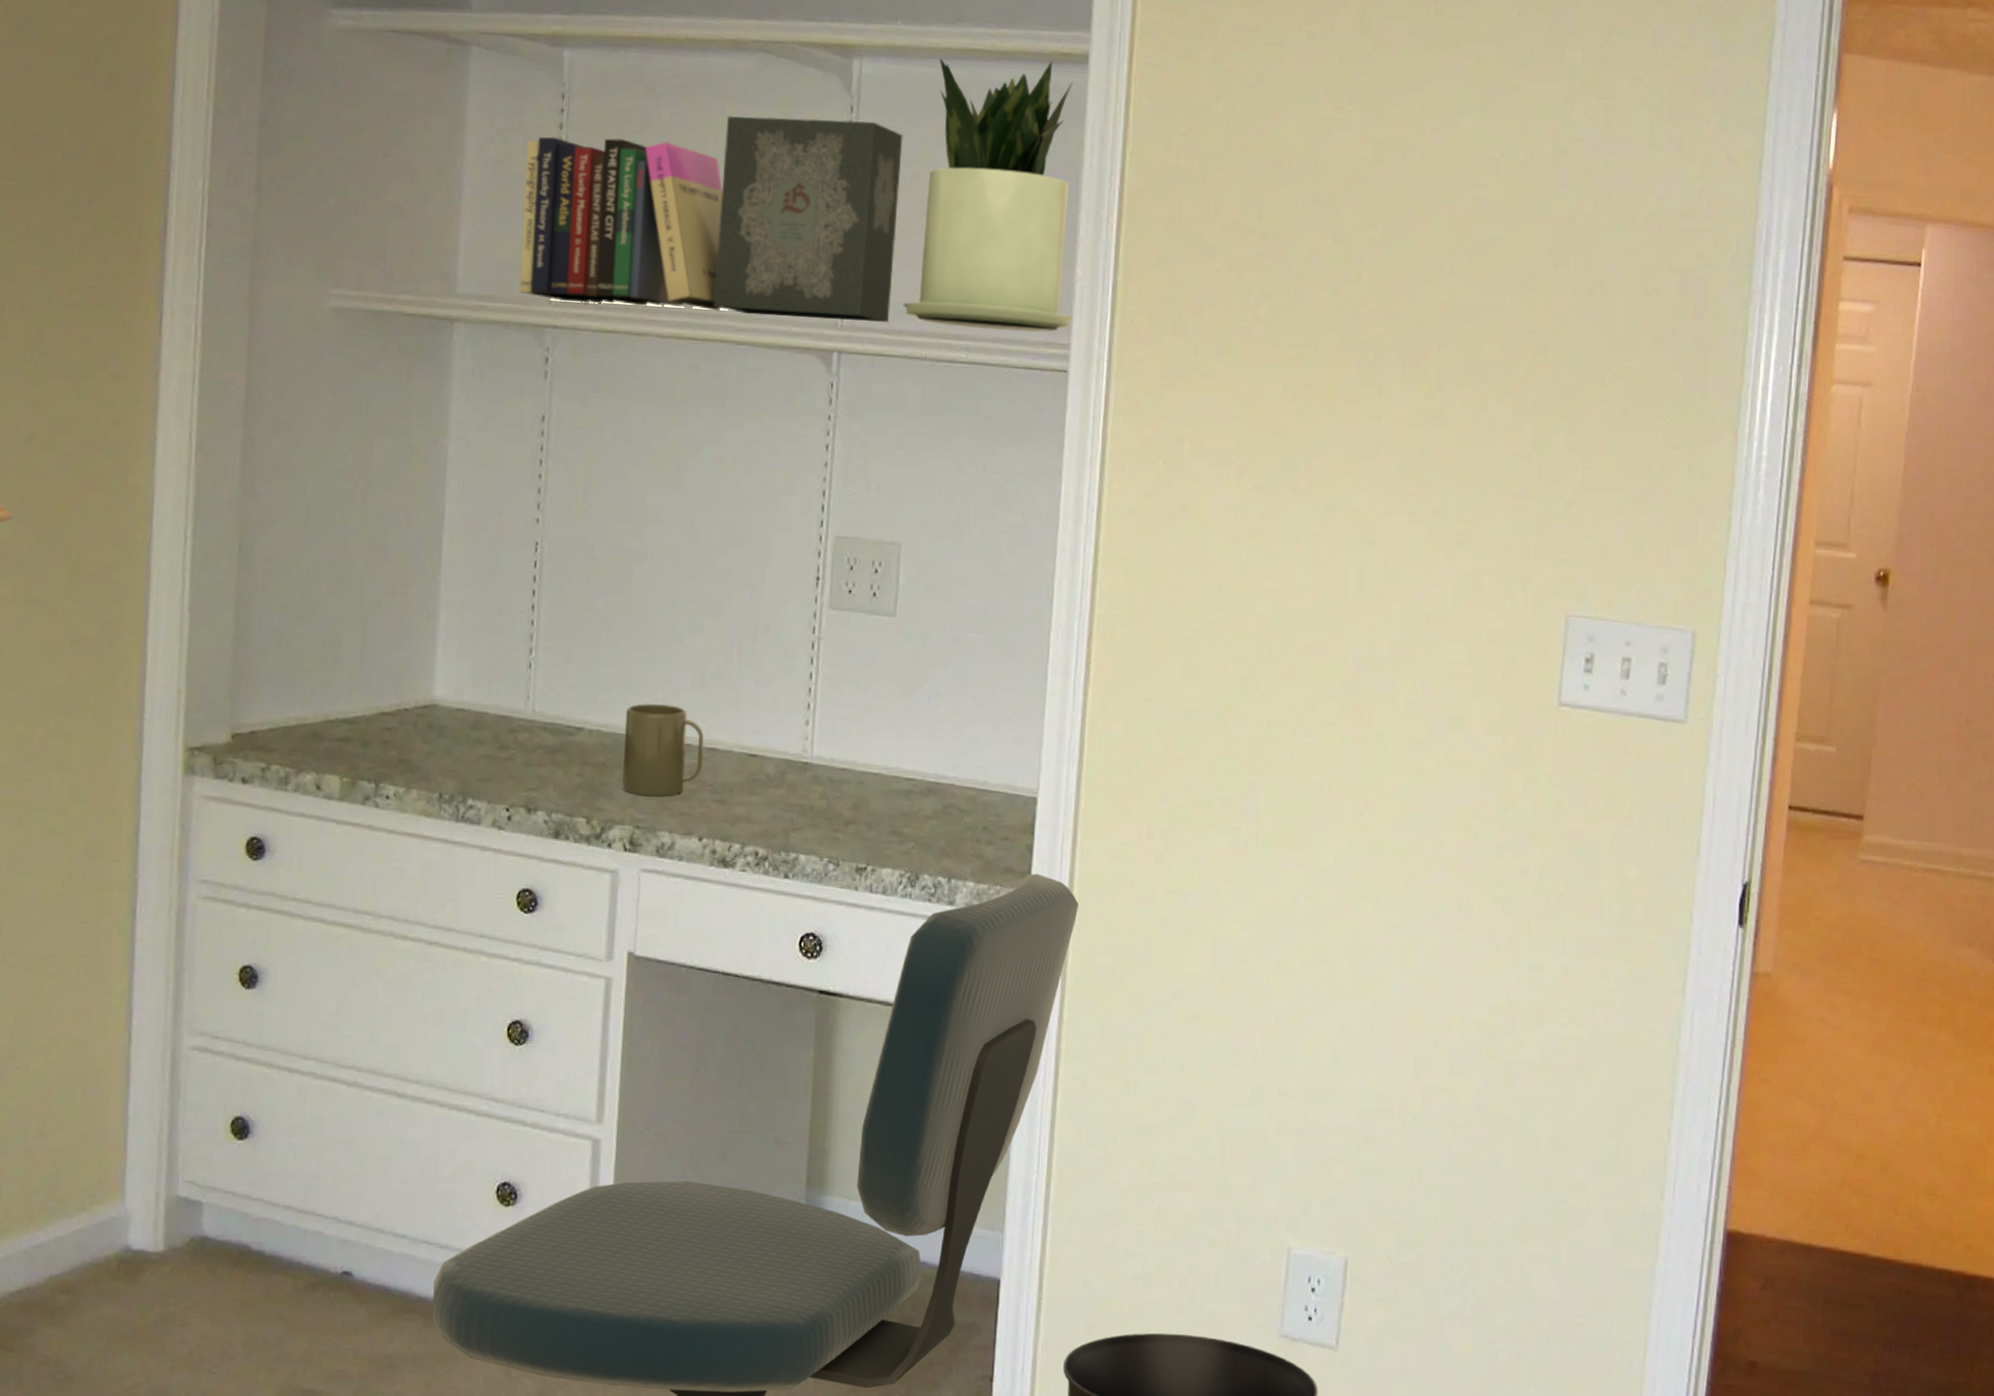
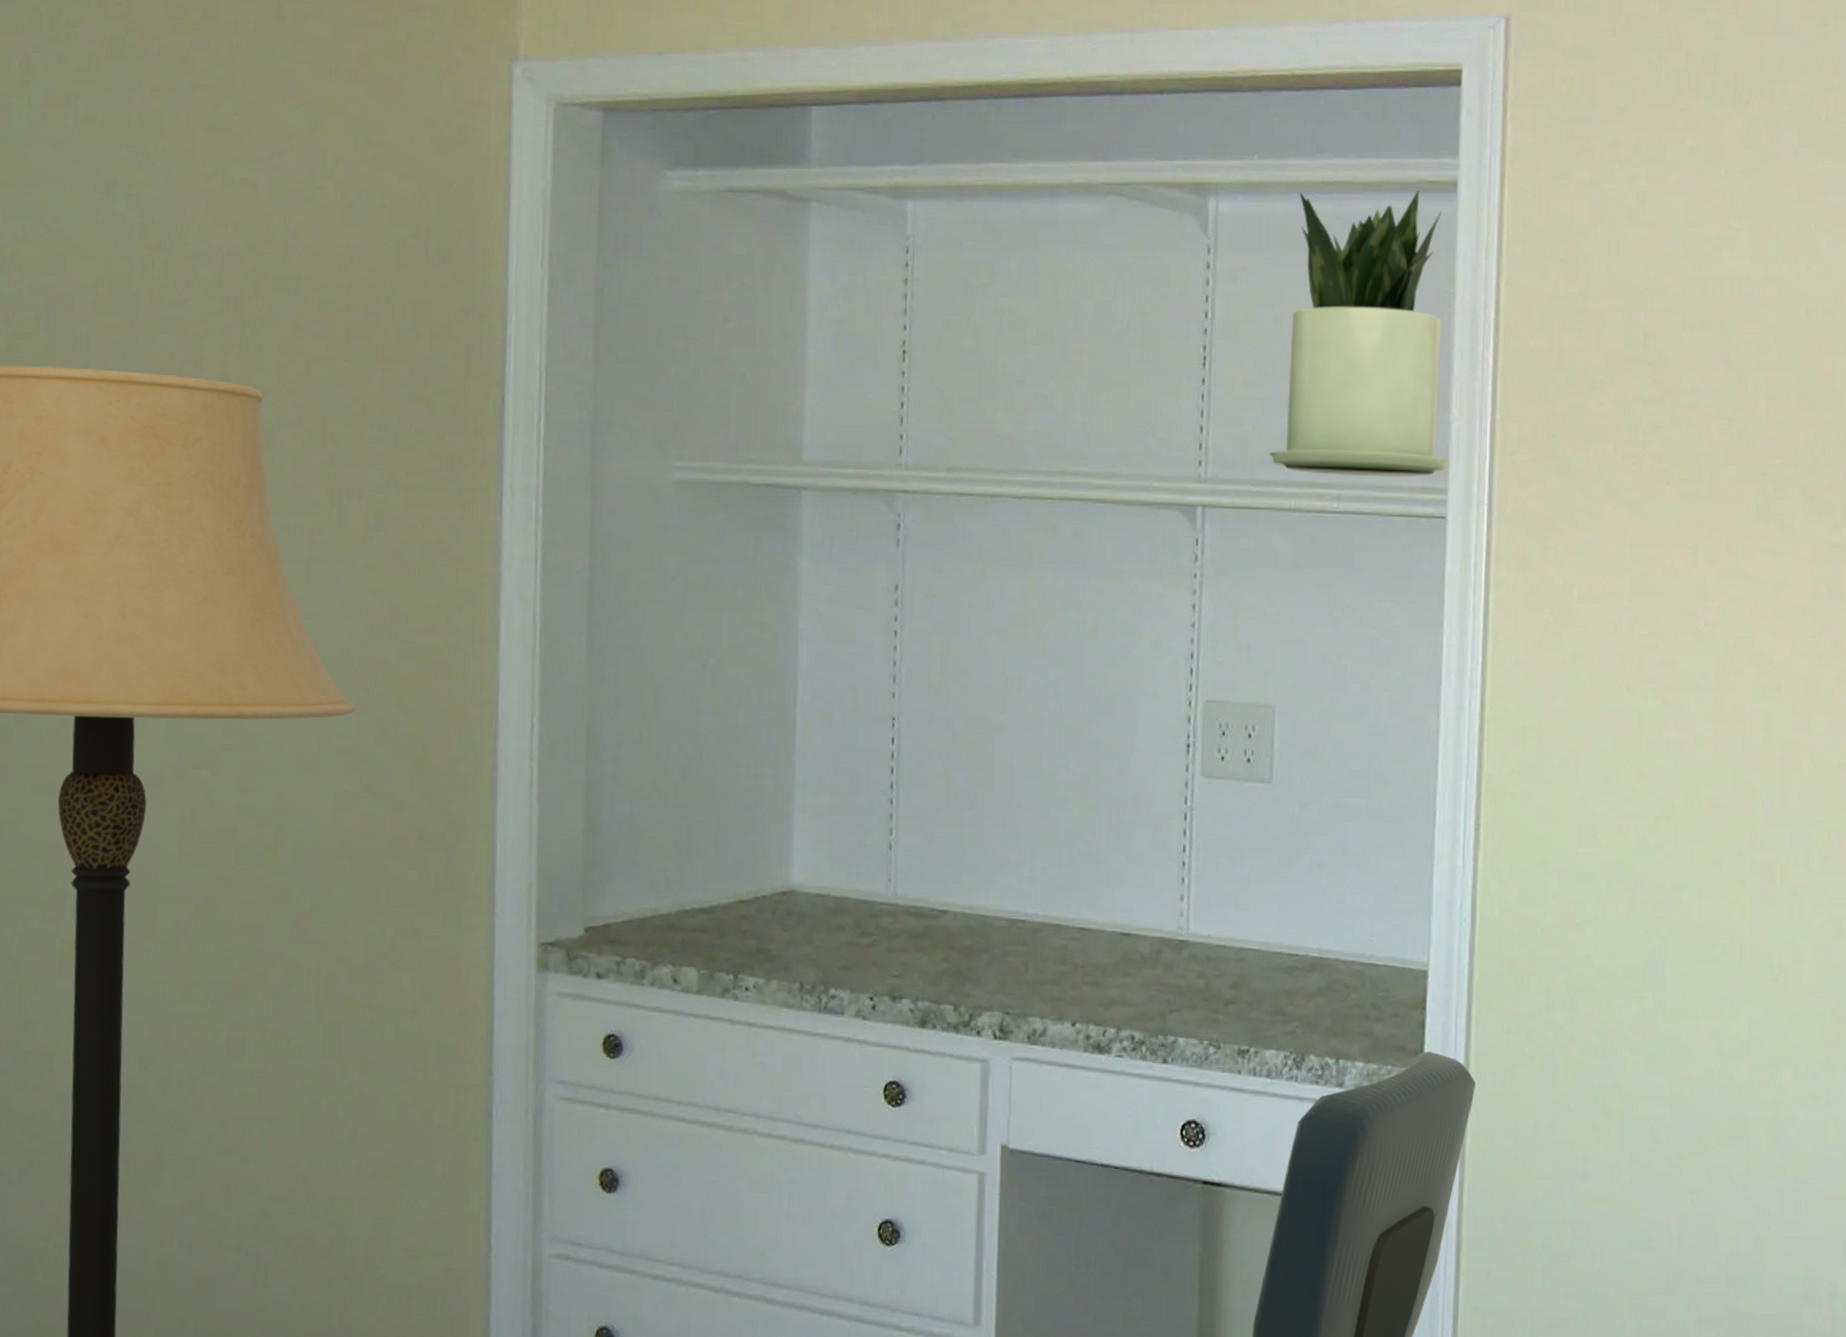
books: present [519,137,723,311] -> none [867,291,1078,469]
mug: present [621,703,704,797] -> none [989,882,1074,981]
decorative box: present [713,115,903,322] -> none [1070,262,1264,473]

